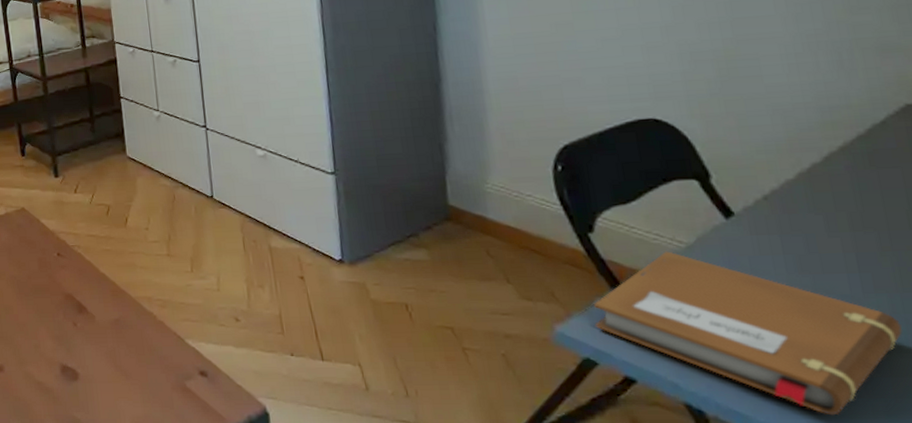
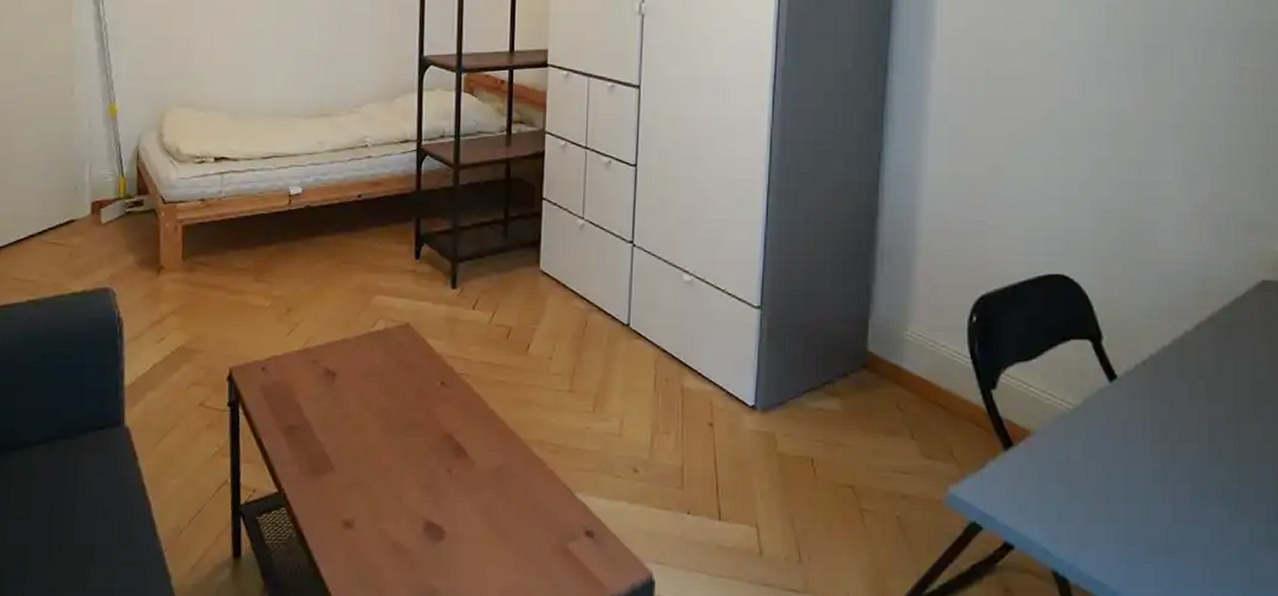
notebook: present [594,251,902,416] -> none [985,412,1234,583]

